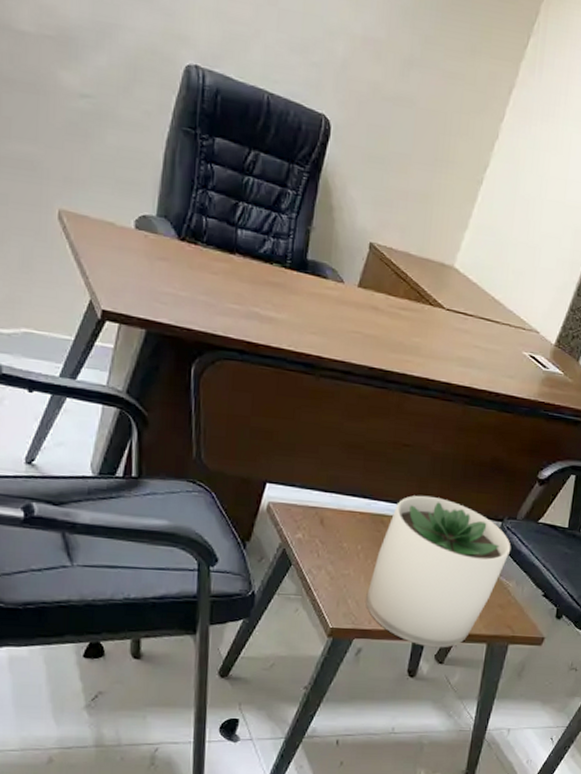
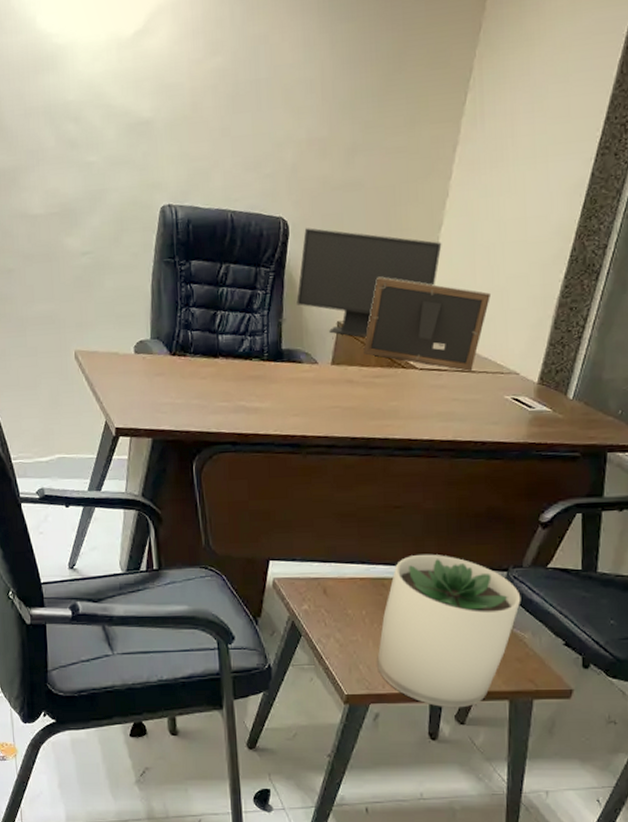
computer monitor: none [329,134,485,267] -> present [296,228,442,338]
picture frame: none [392,204,525,321] -> present [363,276,492,371]

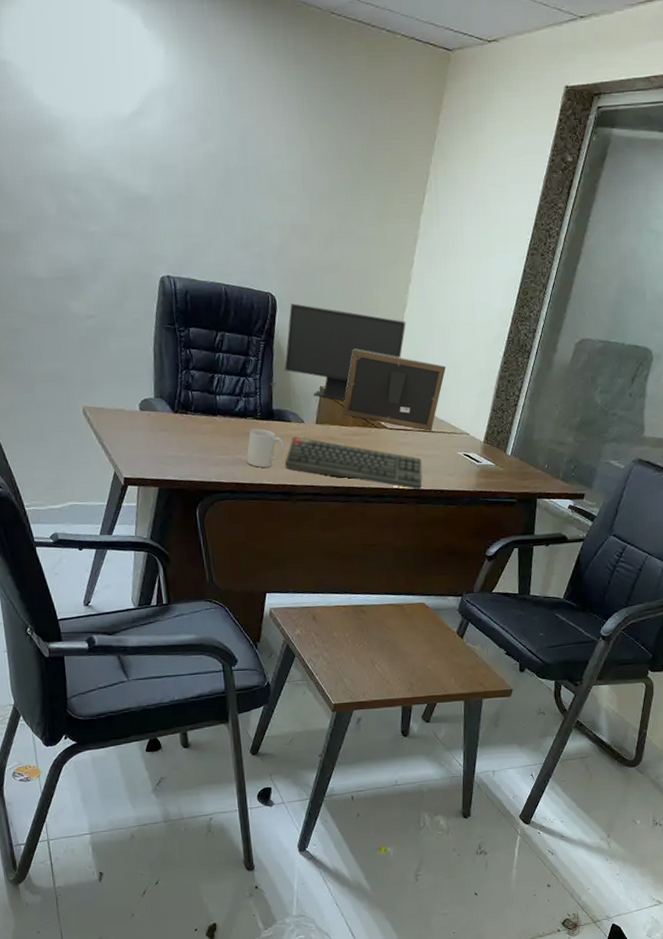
mug: none [250,371,294,416] -> present [246,428,284,468]
computer keyboard: none [295,379,460,442] -> present [285,436,423,490]
planter: present [377,554,521,708] -> none [358,584,473,710]

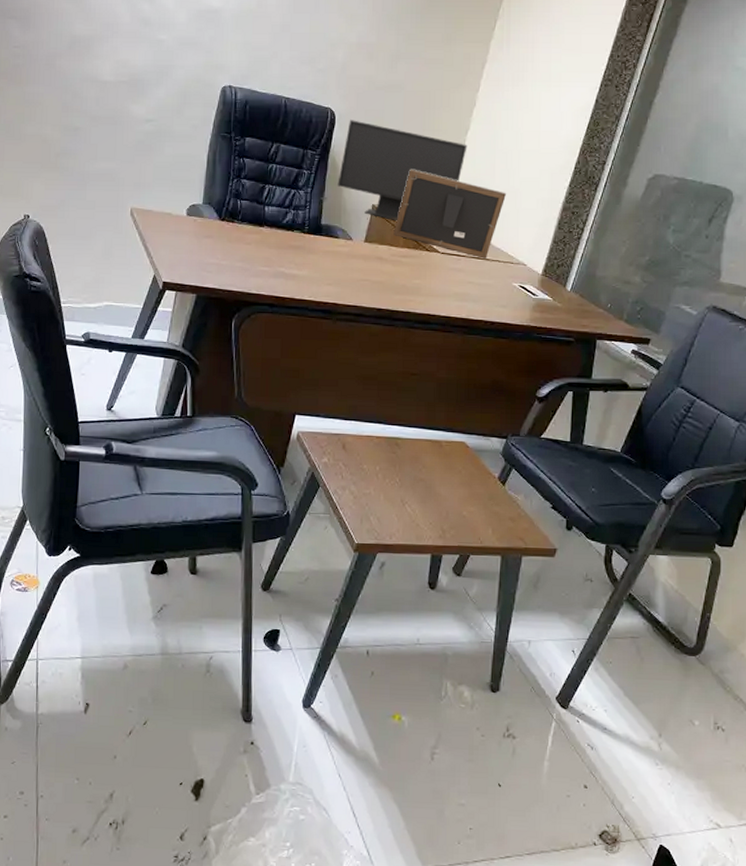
mug: present [246,428,284,468] -> none [289,242,329,283]
computer keyboard: present [285,436,423,490] -> none [329,253,474,319]

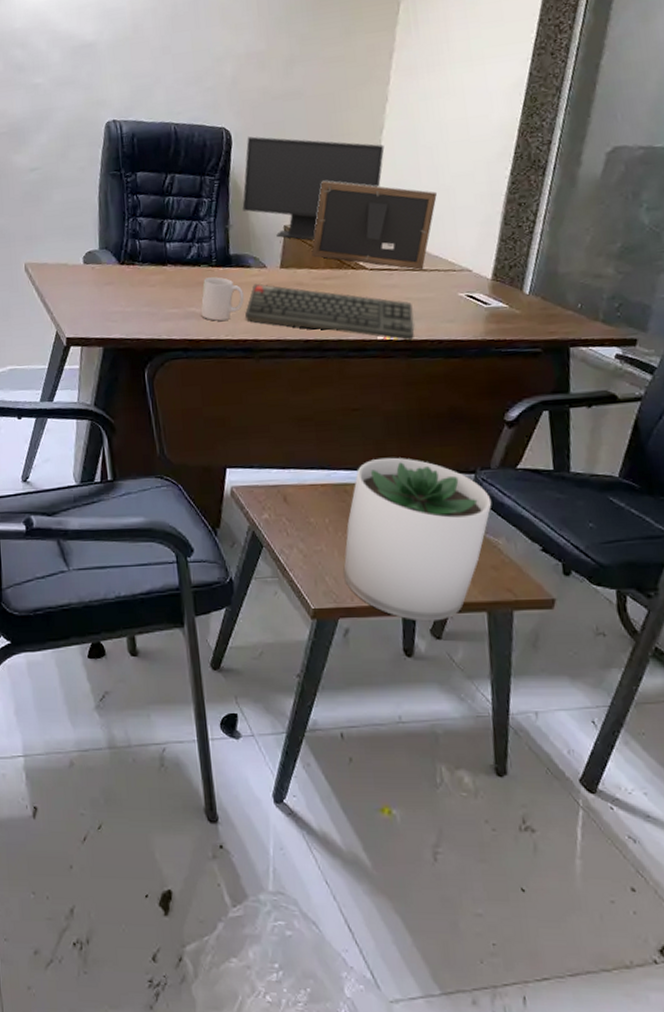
mug: none [289,242,329,283] -> present [200,277,244,321]
computer keyboard: none [329,253,474,319] -> present [245,283,415,341]
planter: none [386,418,517,561] -> present [343,457,492,622]

